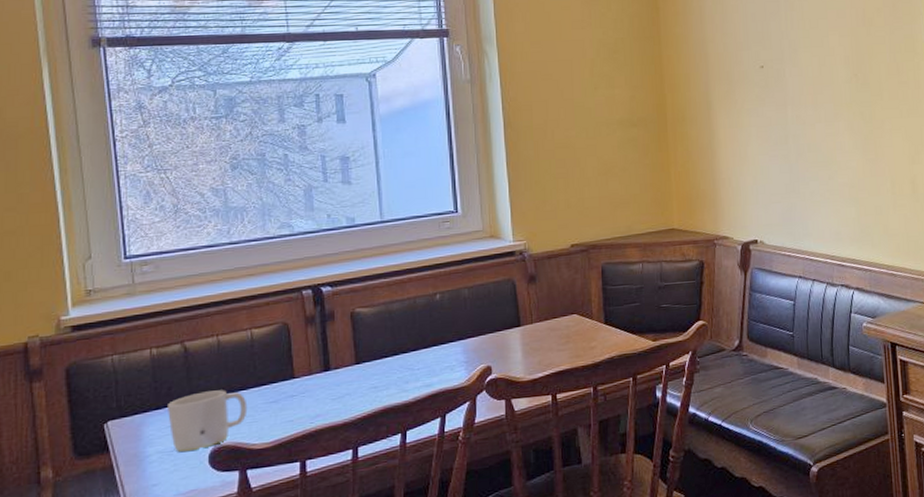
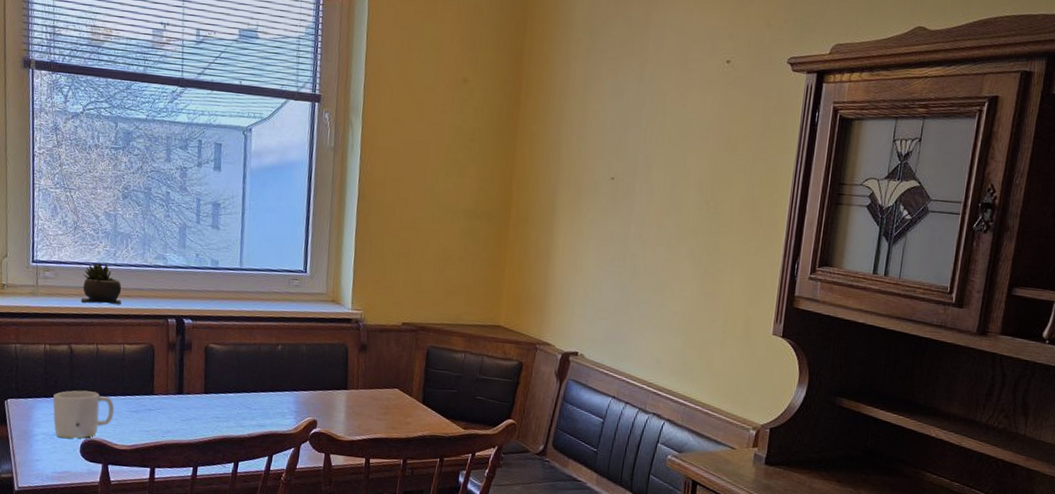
succulent plant: none [191,243,243,292] -> present [82,262,122,305]

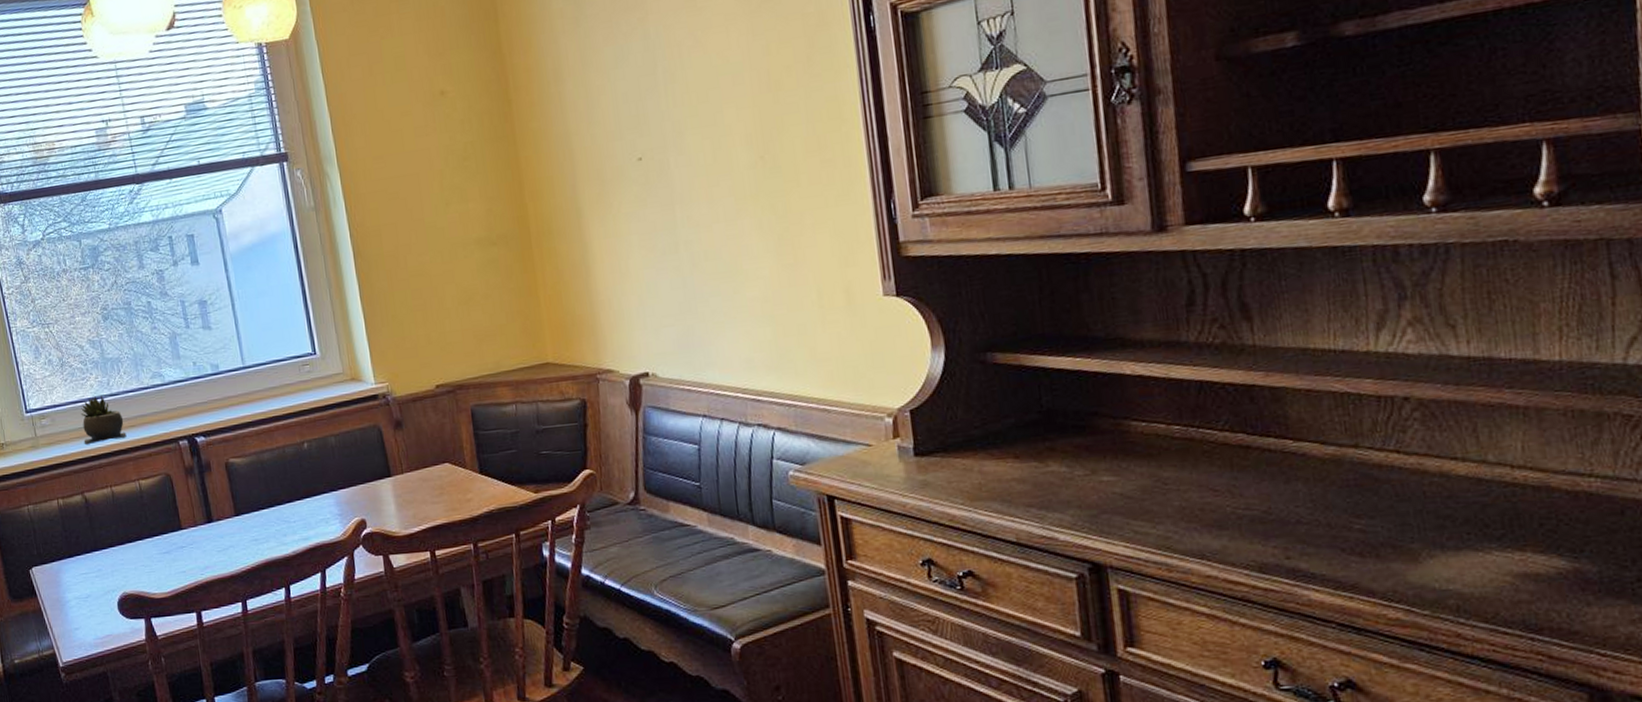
mug: present [53,390,115,439] -> none [78,540,145,599]

